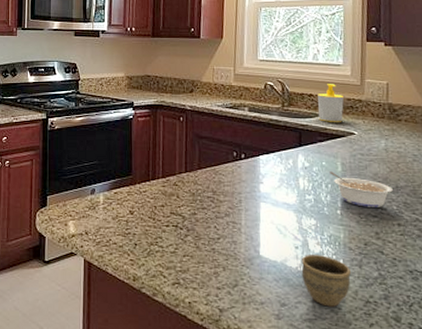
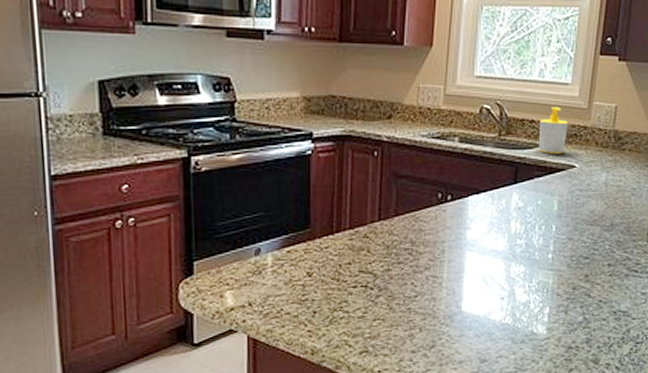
cup: present [301,254,352,307] -> none [505,303,557,357]
legume: present [330,171,393,207] -> none [545,211,607,249]

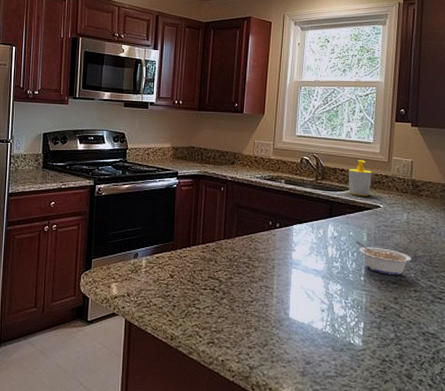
legume: none [545,211,607,249] -> present [356,241,412,275]

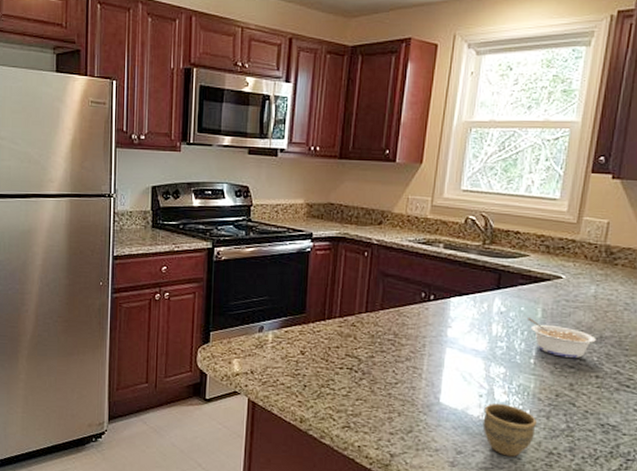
cup: none [326,316,371,365] -> present [482,403,538,457]
soap bottle: present [348,160,372,196] -> none [523,220,555,264]

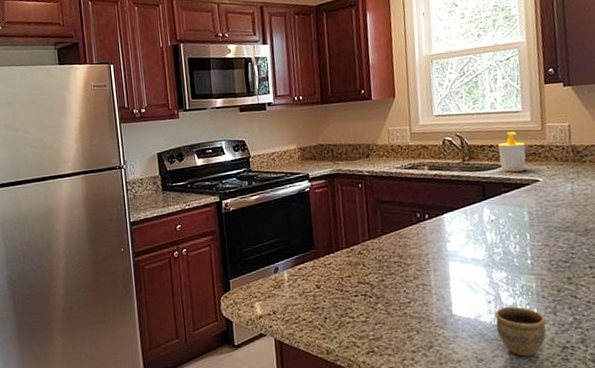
soap bottle: none [523,220,555,264] -> present [498,131,526,172]
legume: present [528,318,596,358] -> none [517,222,582,254]

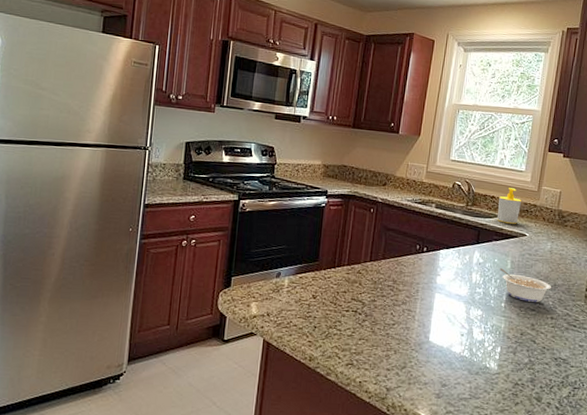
cup: present [495,306,547,357] -> none [463,341,507,388]
legume: none [517,222,582,254] -> present [500,268,551,302]

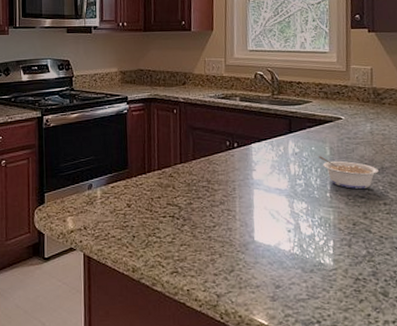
soap bottle: present [497,188,521,224] -> none [306,71,331,108]

